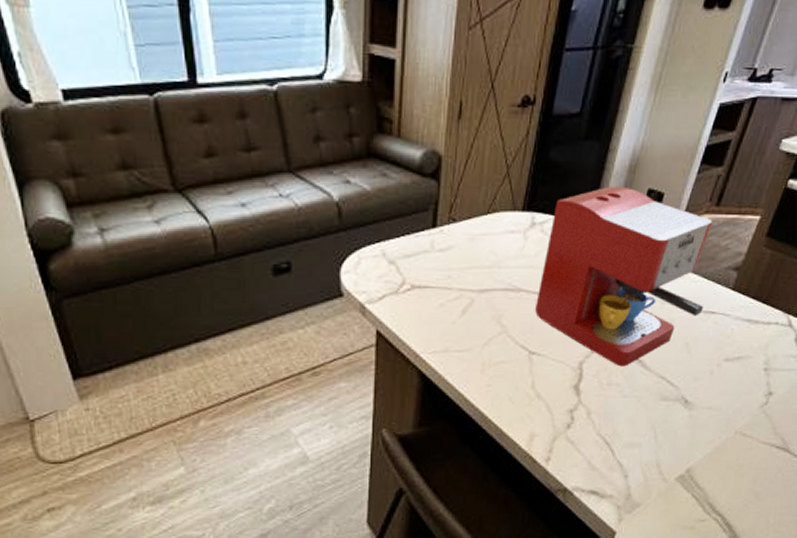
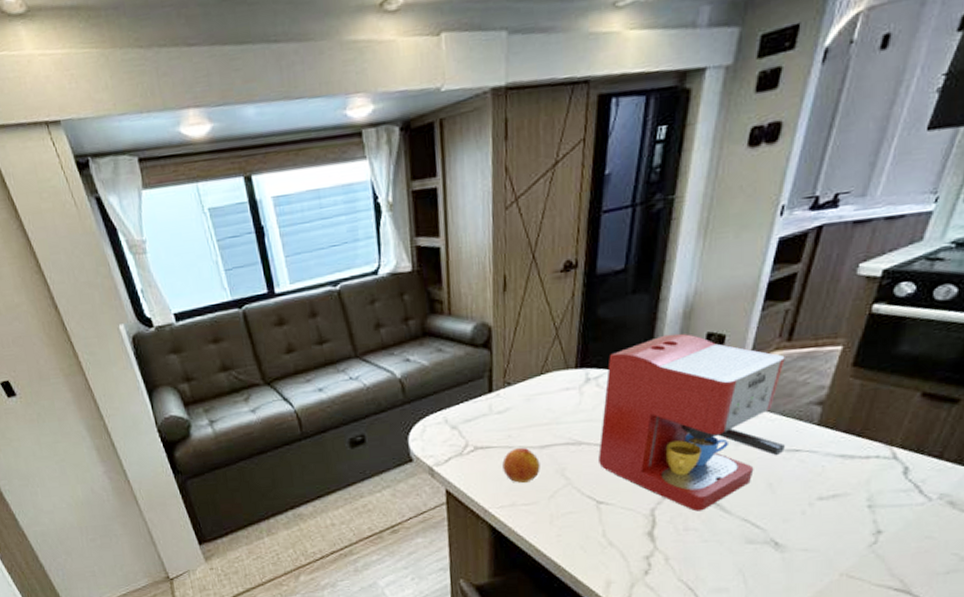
fruit: none [439,289,478,328] -> present [502,447,540,483]

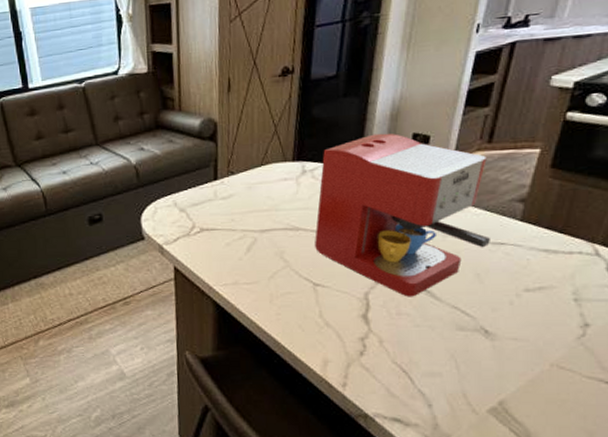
fruit: present [502,447,540,483] -> none [226,230,261,263]

